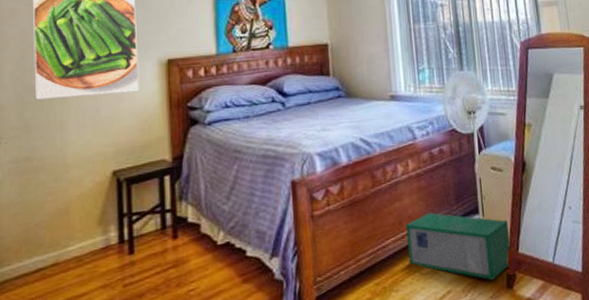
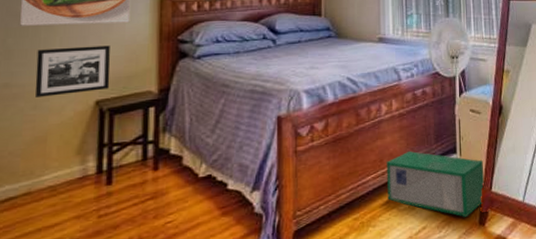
picture frame: none [54,115,125,170] -> present [34,45,111,97]

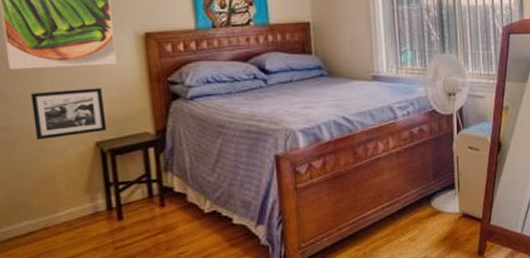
storage bin: present [387,150,485,217] -> none [386,187,484,248]

